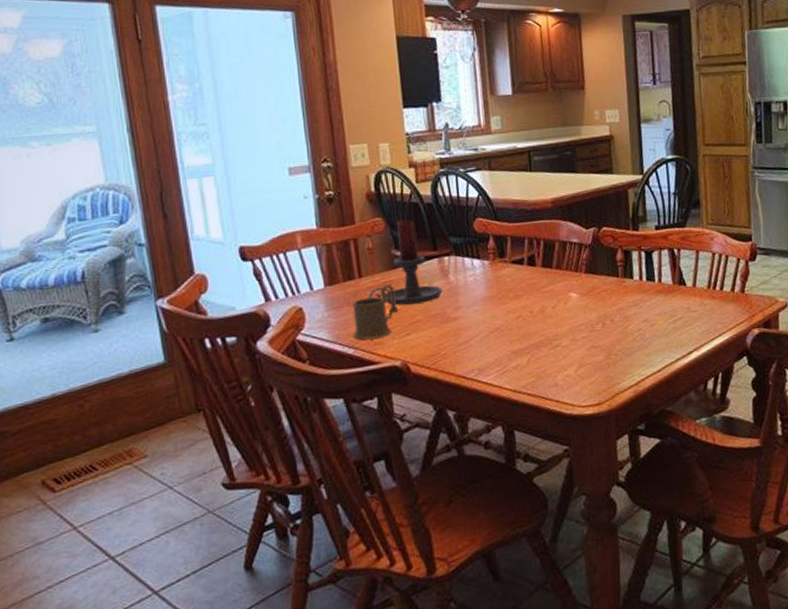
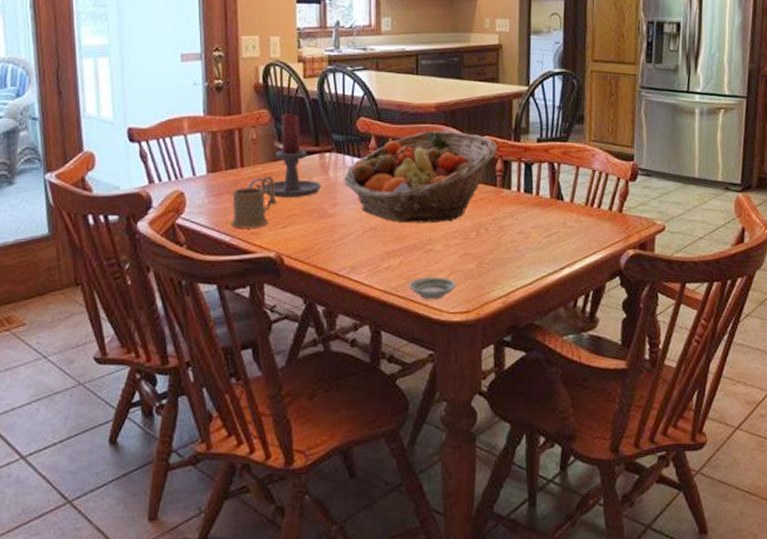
fruit basket: none [464,225,616,321] -> present [343,131,497,223]
saucer: none [539,371,587,395] -> present [409,277,457,300]

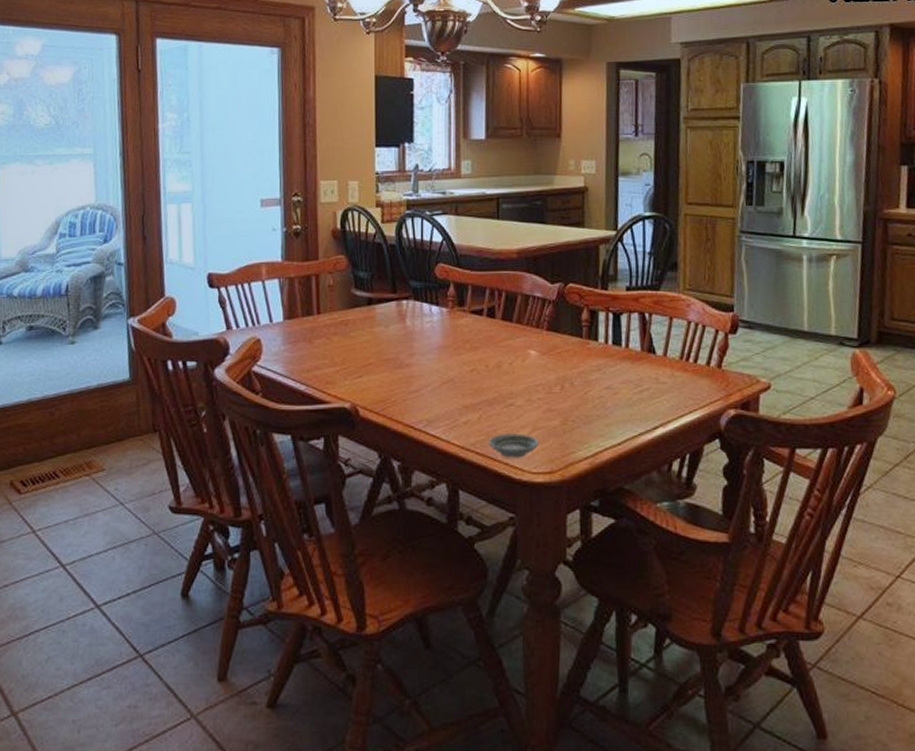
mug: present [231,176,276,228] -> none [306,324,352,377]
candle holder: present [249,113,322,198] -> none [325,258,399,346]
fruit basket: present [343,131,497,223] -> none [421,278,583,375]

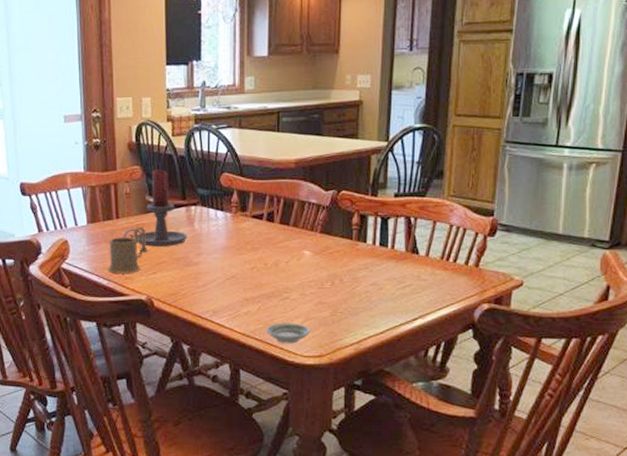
mug: none [306,324,352,377] -> present [108,227,147,273]
candle holder: none [325,258,399,346] -> present [123,169,188,247]

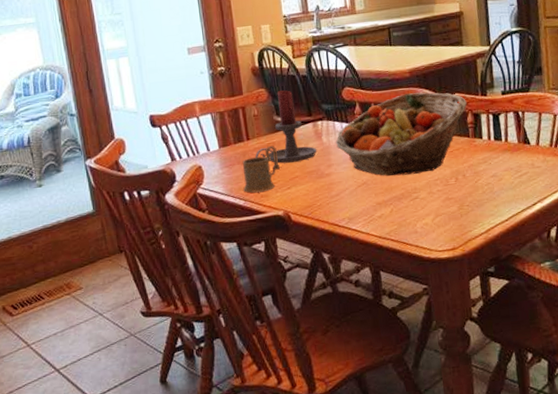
fruit basket: none [207,186,354,273] -> present [335,92,467,176]
saucer: present [266,323,311,344] -> none [400,220,442,241]

